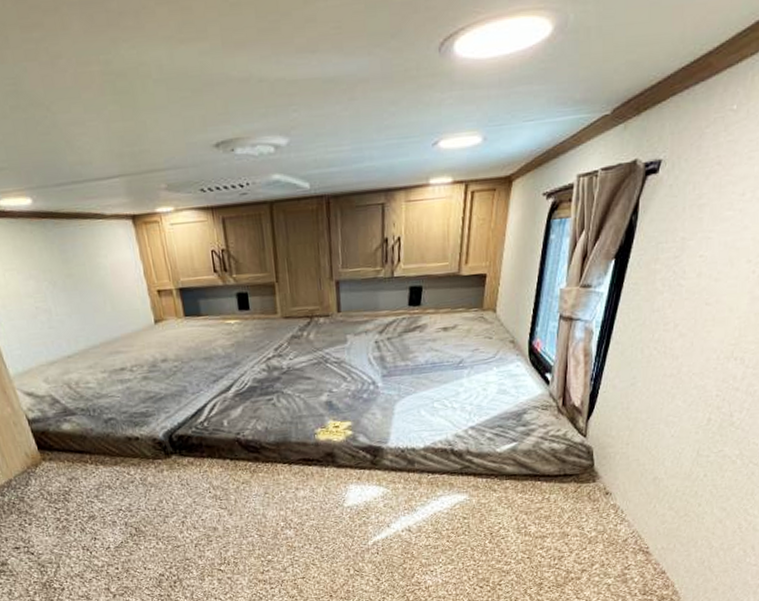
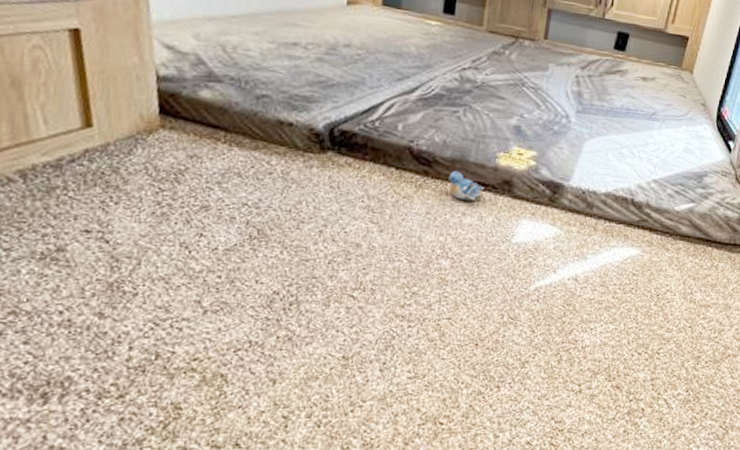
plush toy: none [276,452,311,477] -> present [448,171,484,201]

